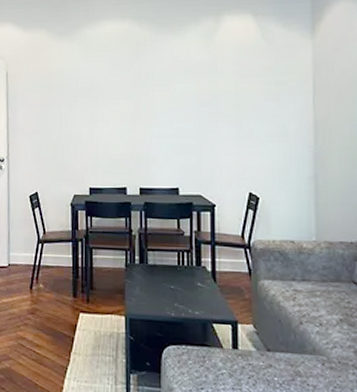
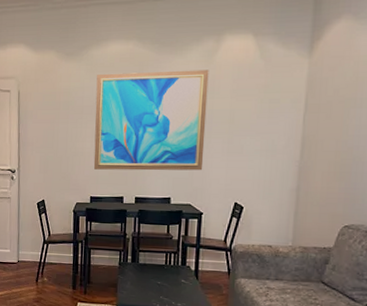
wall art: none [91,50,212,158] -> present [93,70,209,171]

